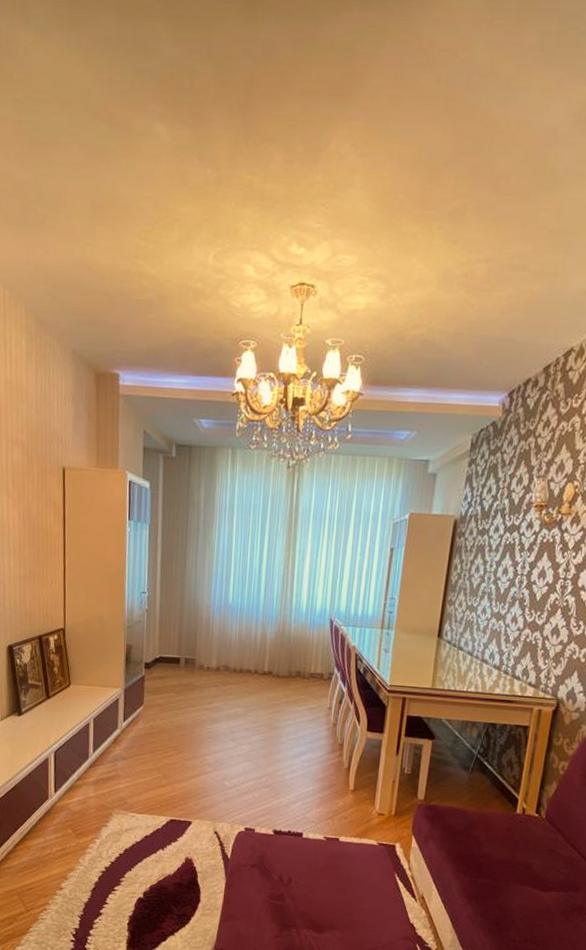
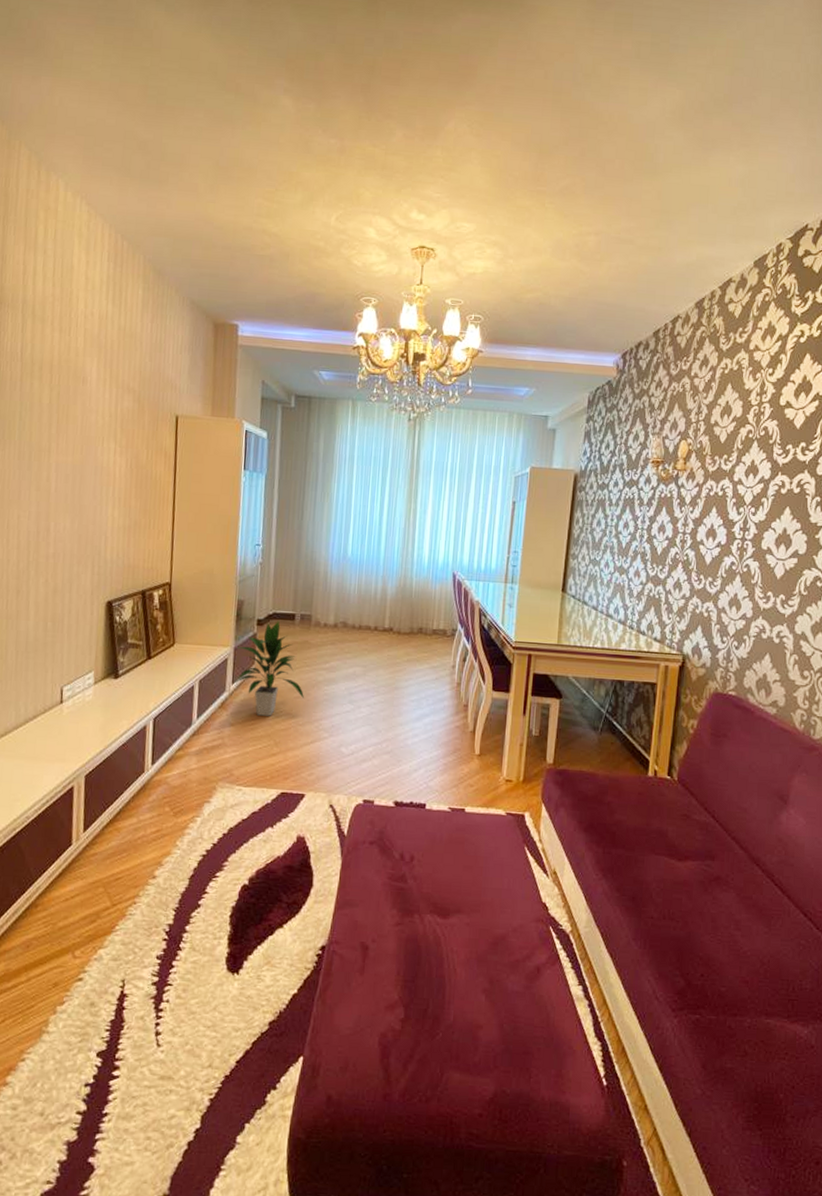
indoor plant: none [124,664,190,752] -> present [233,621,305,716]

